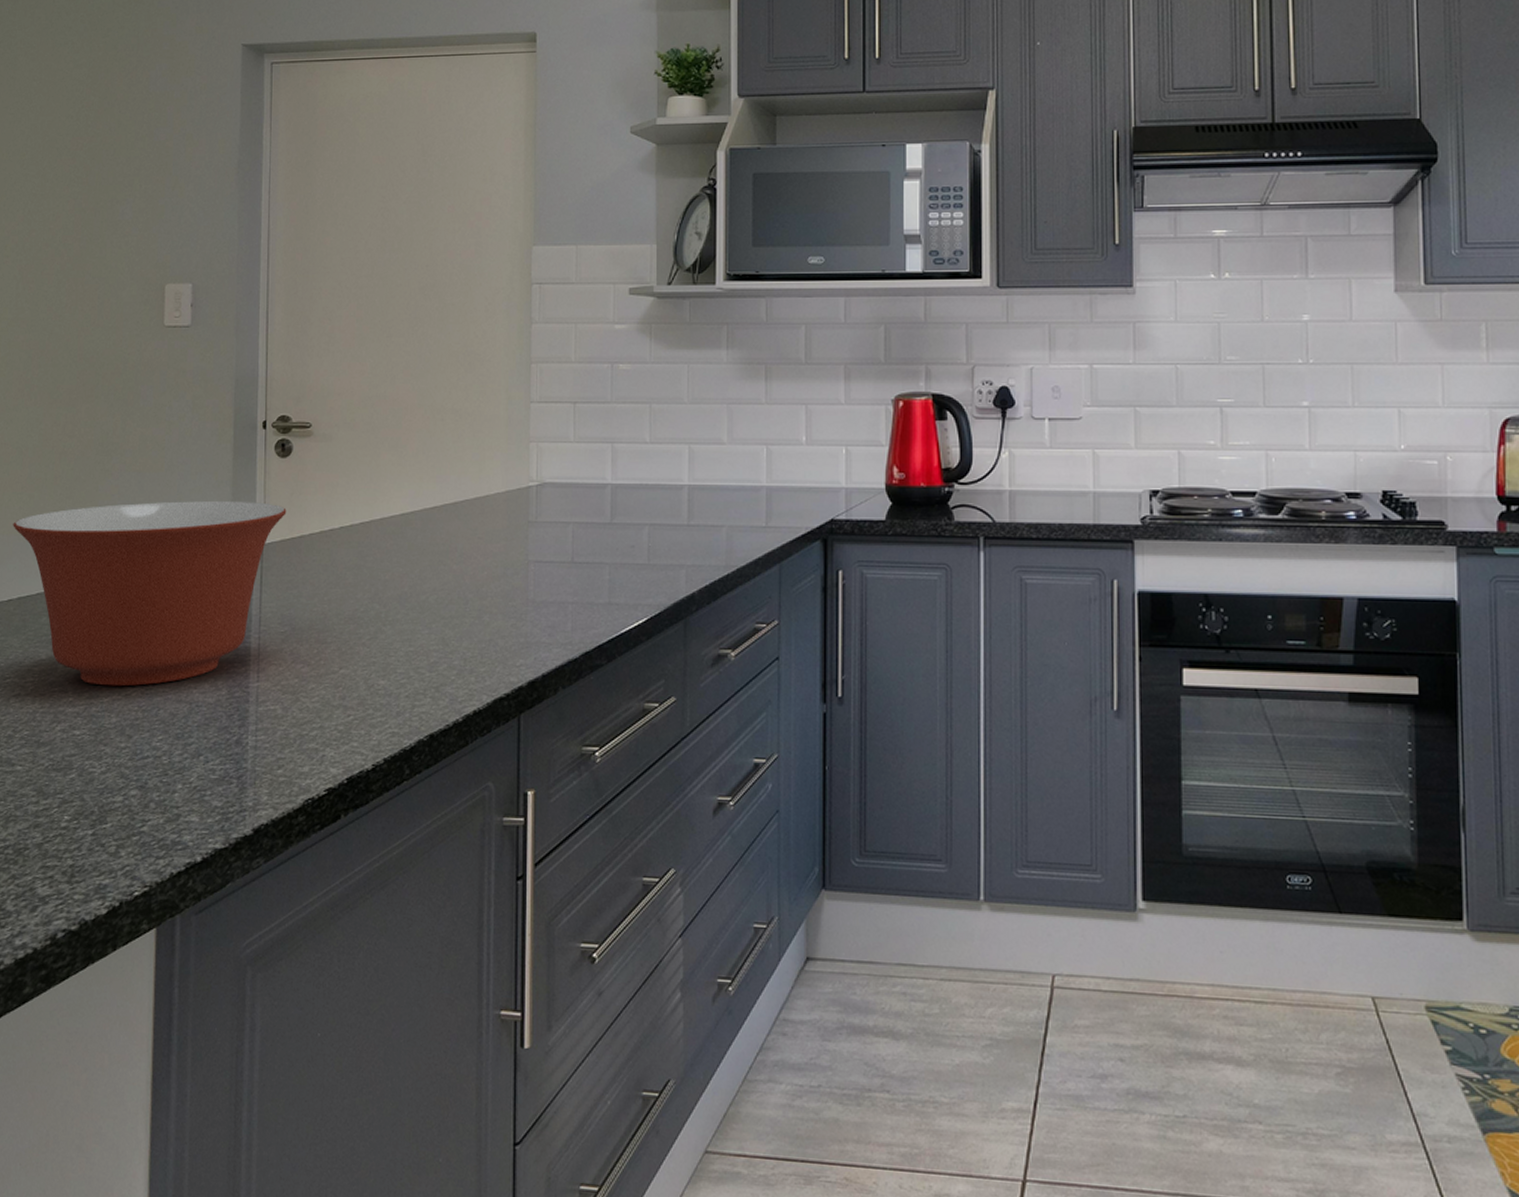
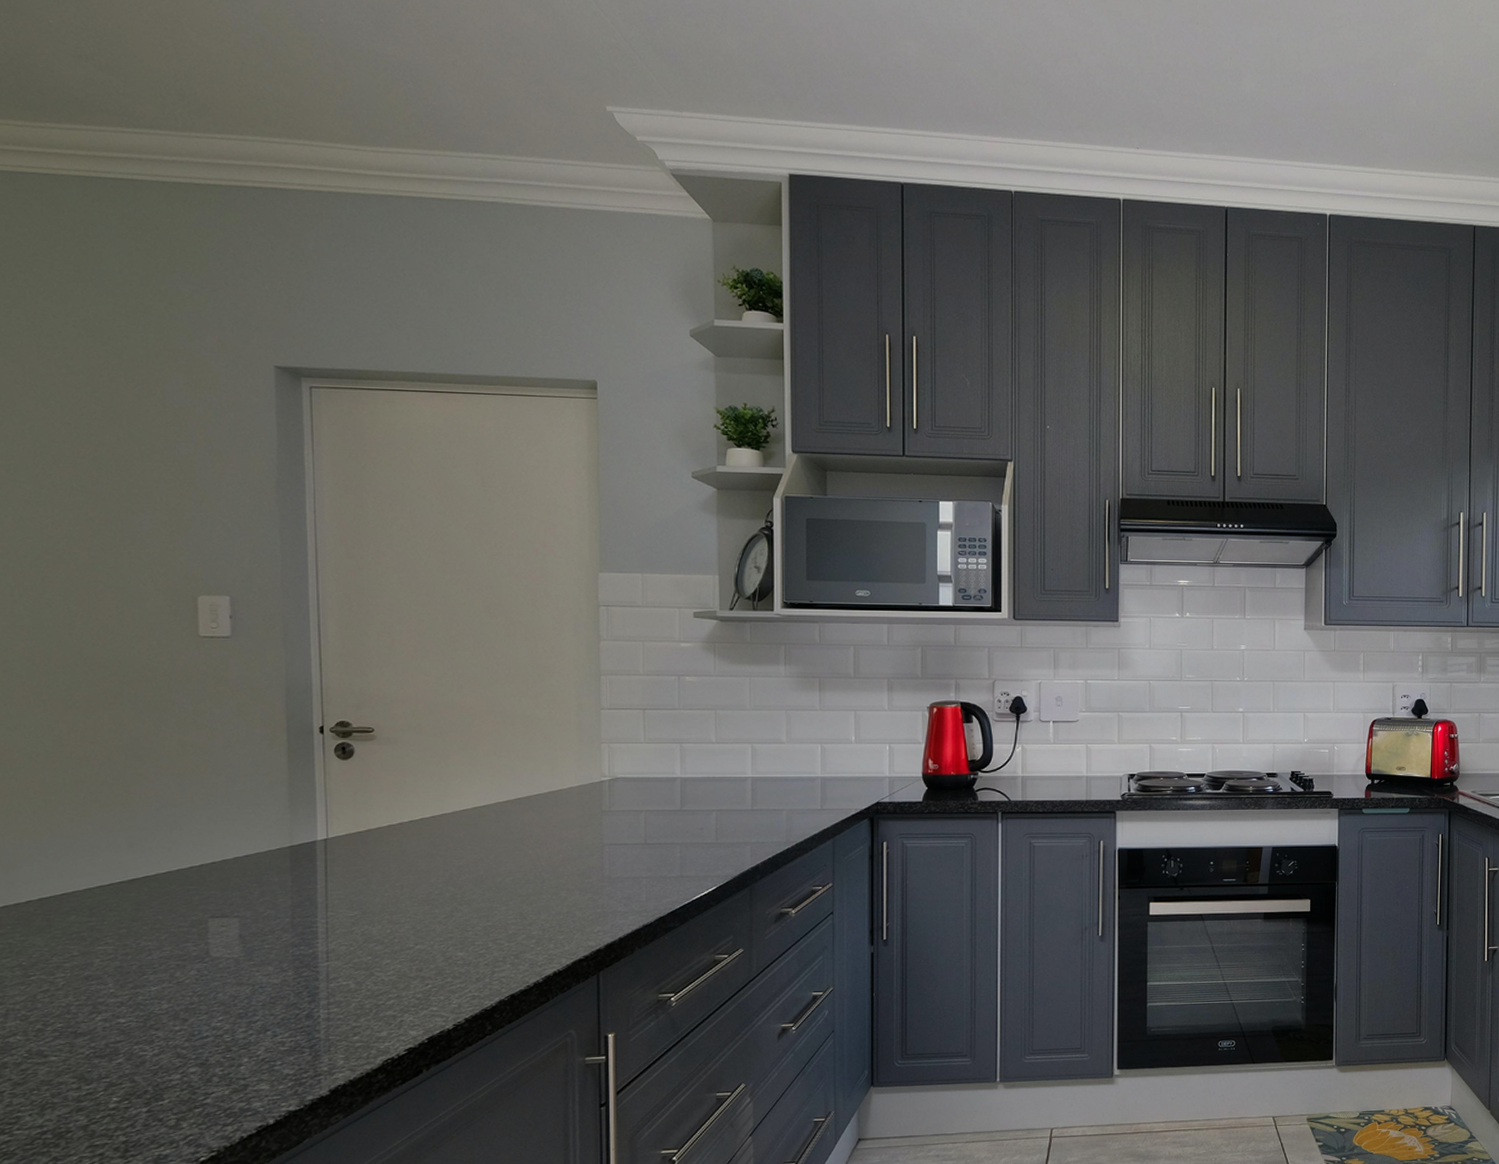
mixing bowl: present [13,500,287,687] -> none [26,800,351,976]

